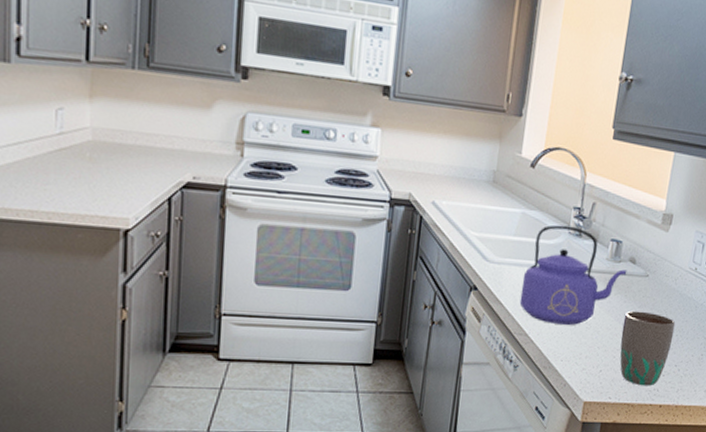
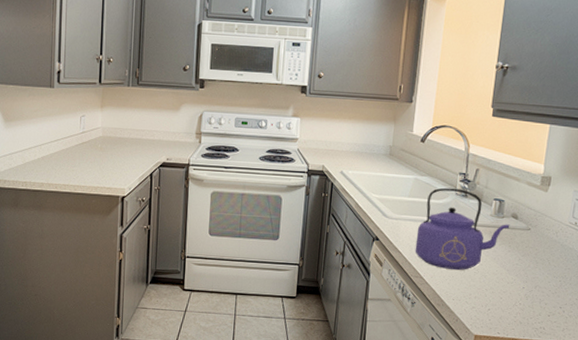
mug: present [620,310,676,386] -> none [506,259,558,325]

